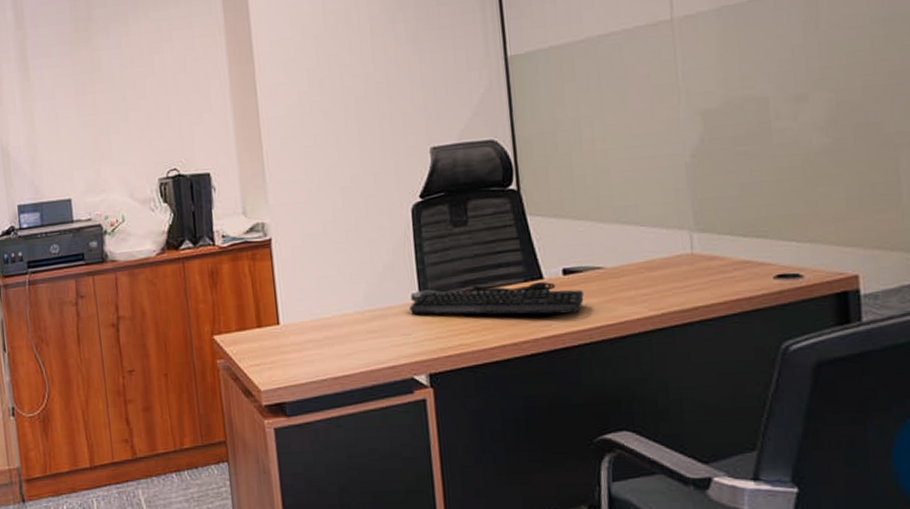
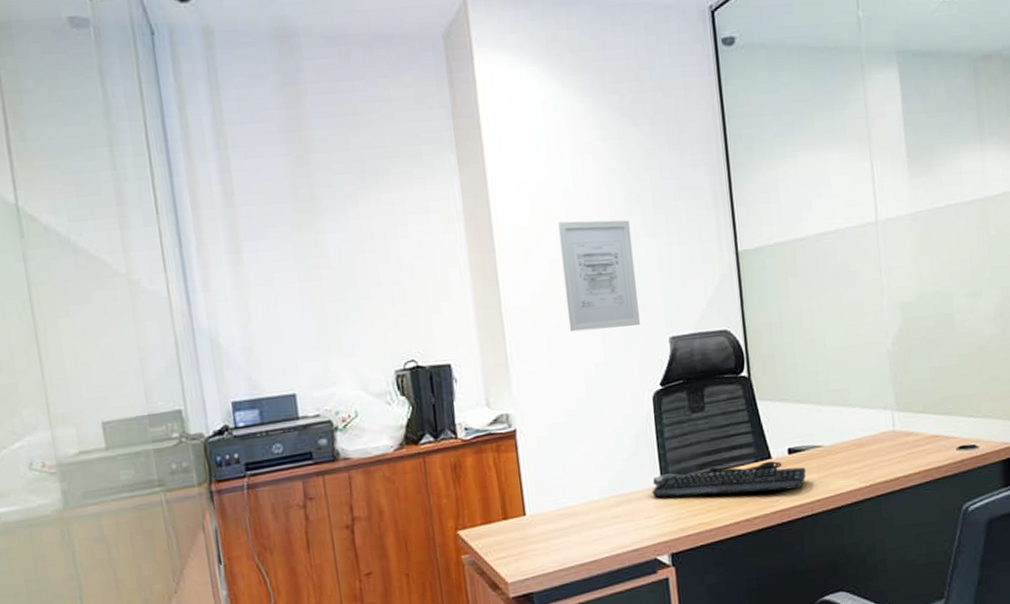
wall art: none [316,28,399,142] -> present [558,220,640,332]

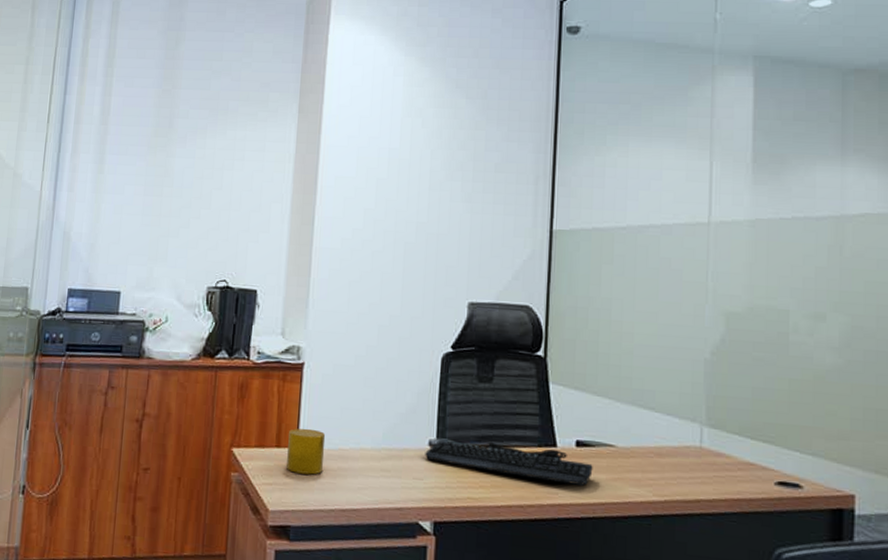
cup: none [514,493,555,541] -> present [287,428,326,475]
wall art: present [558,220,640,332] -> none [371,177,448,285]

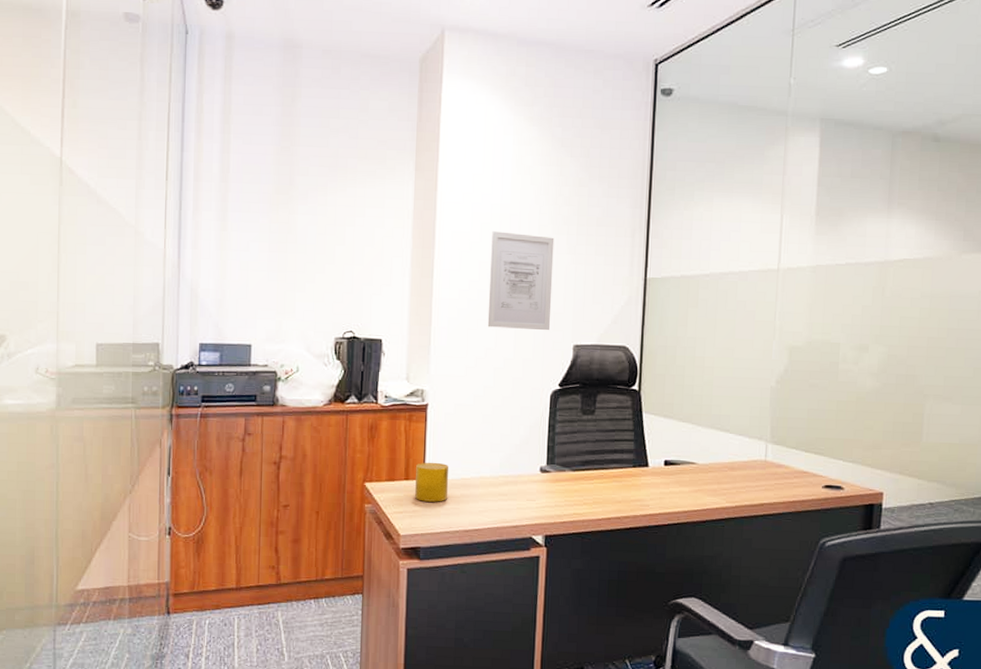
wall art: none [371,177,448,285] -> present [487,231,555,330]
keyboard: present [425,440,593,487] -> none [537,465,678,499]

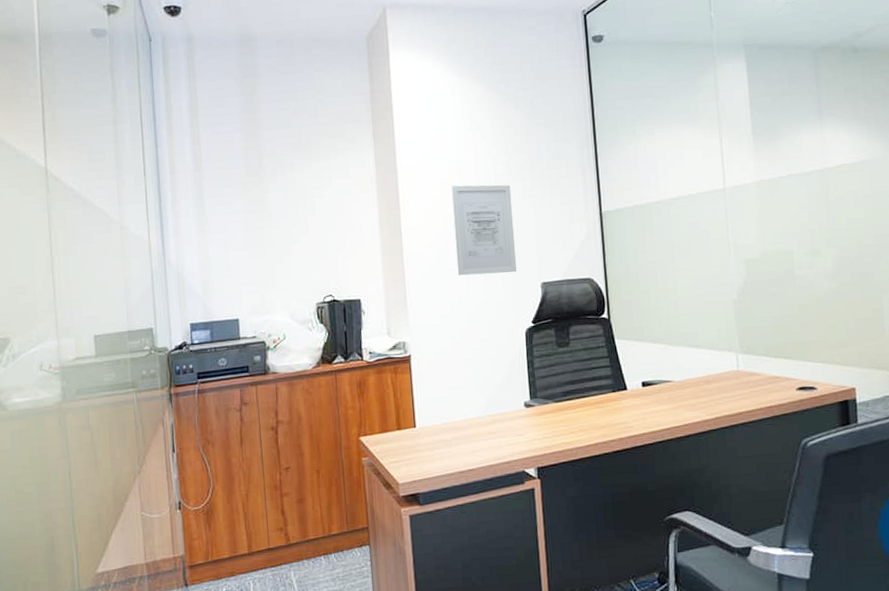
cup: present [415,462,449,502] -> none [406,409,439,449]

